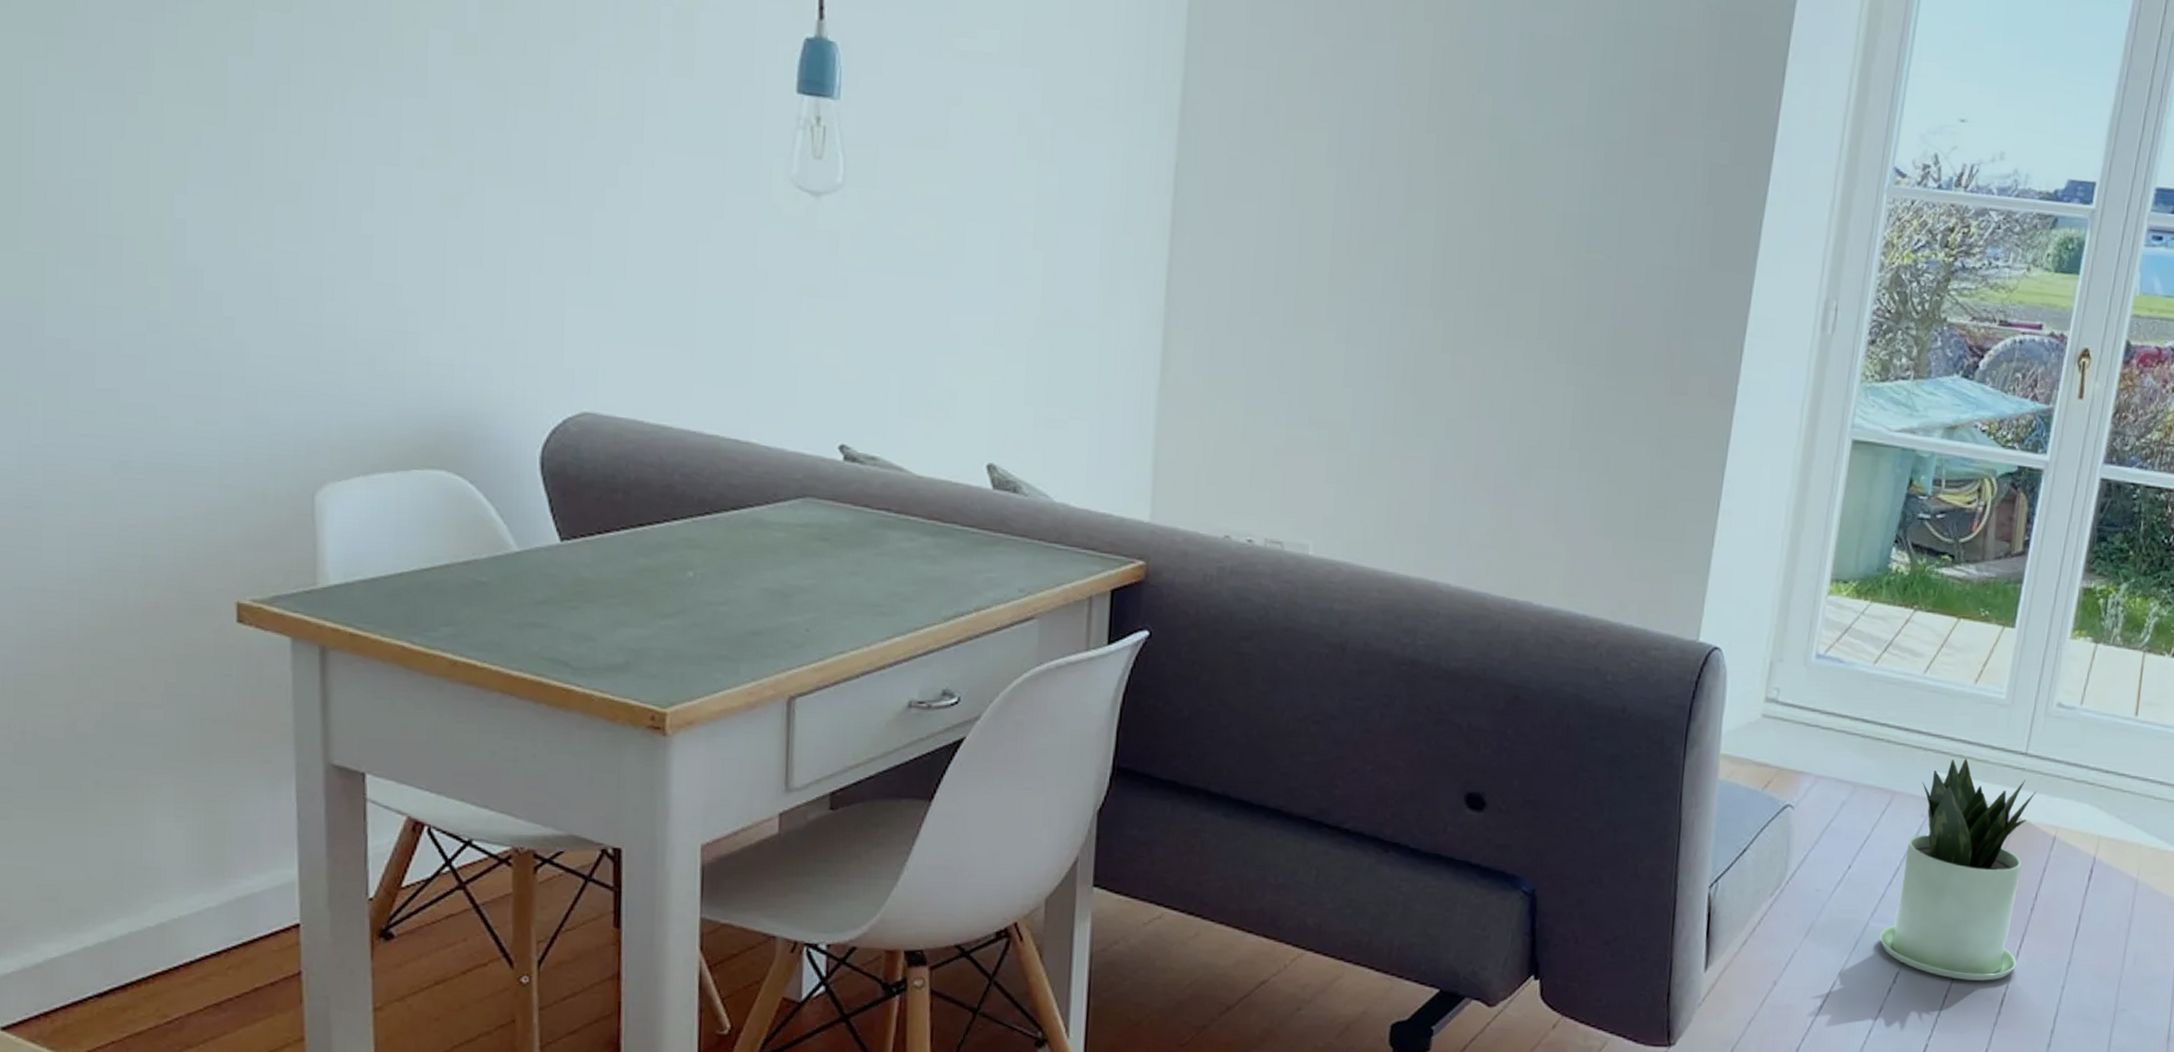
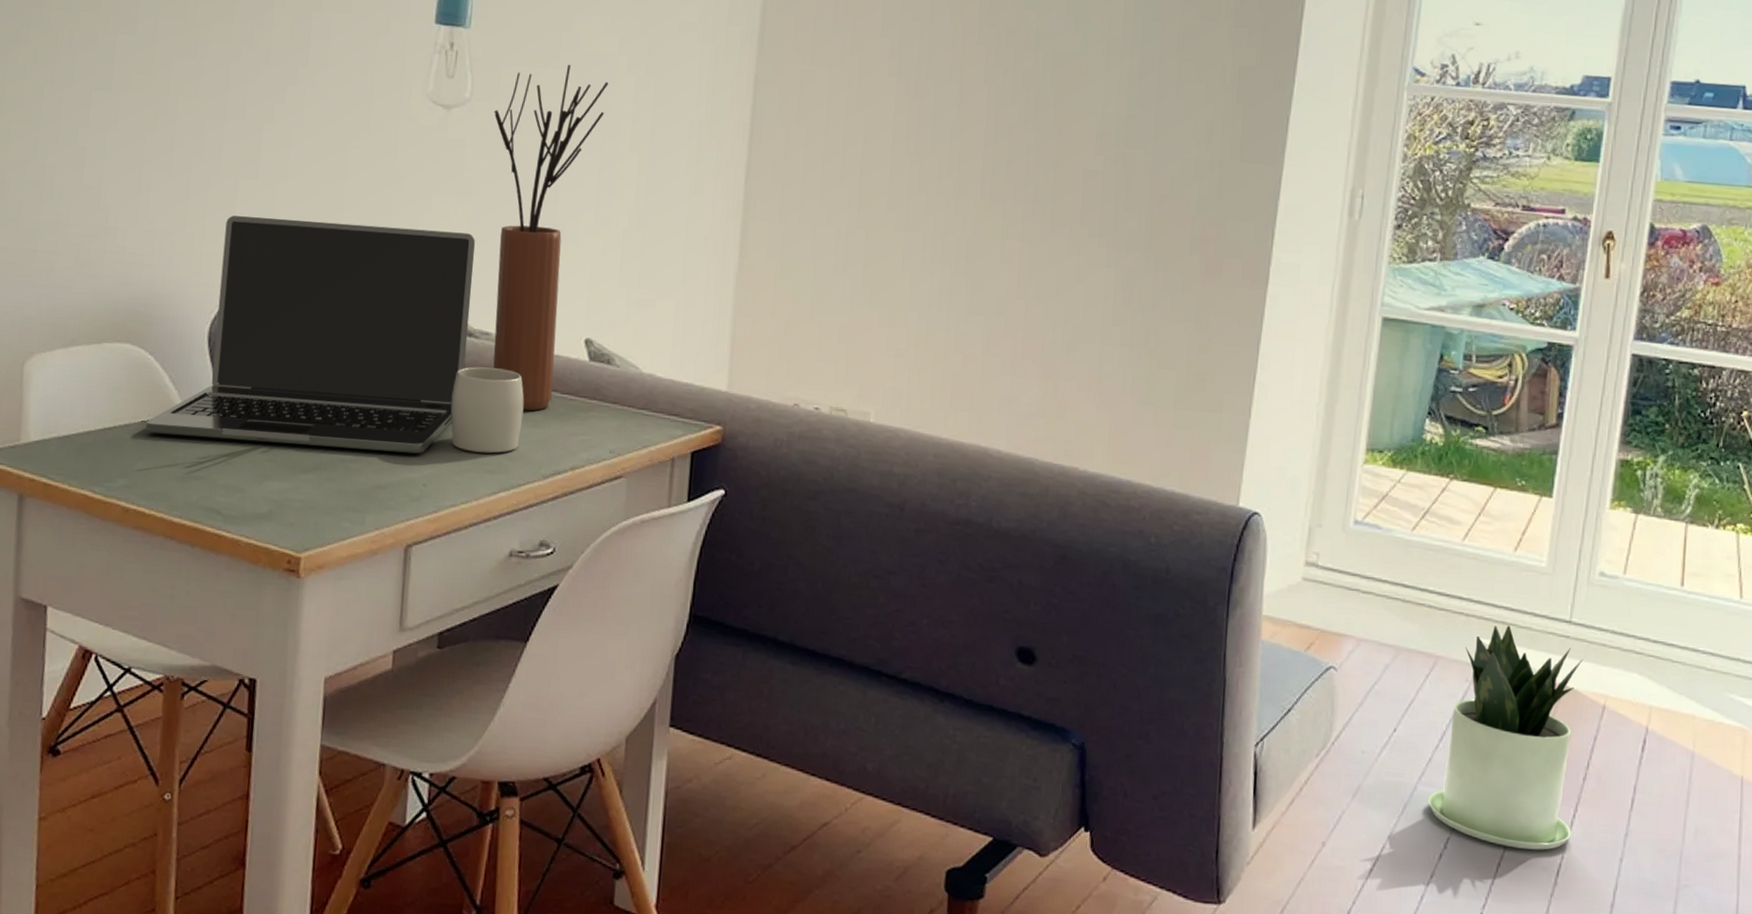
laptop: none [470,320,855,595] -> present [145,216,475,454]
mug: none [834,496,920,594] -> present [450,367,525,454]
vase: none [871,145,1006,546] -> present [493,64,609,411]

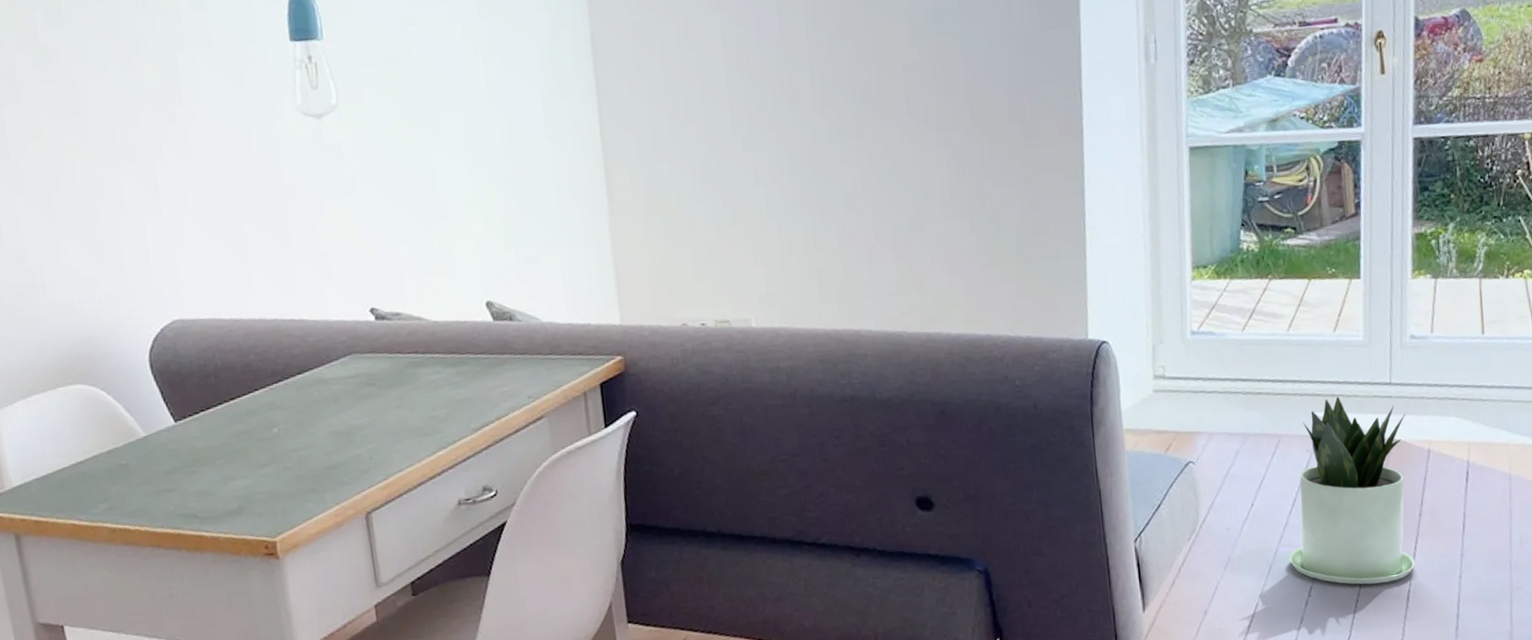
laptop: present [145,216,475,454] -> none [112,227,385,460]
mug: present [450,367,525,454] -> none [377,342,447,421]
vase: present [493,64,609,411] -> none [361,55,467,376]

